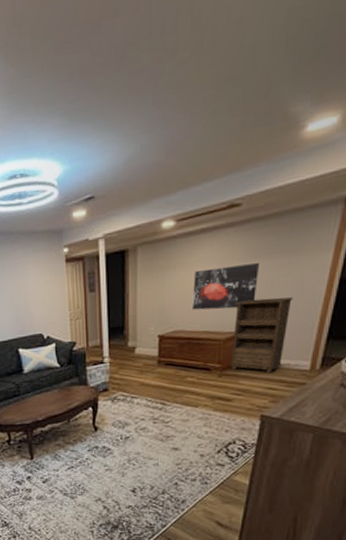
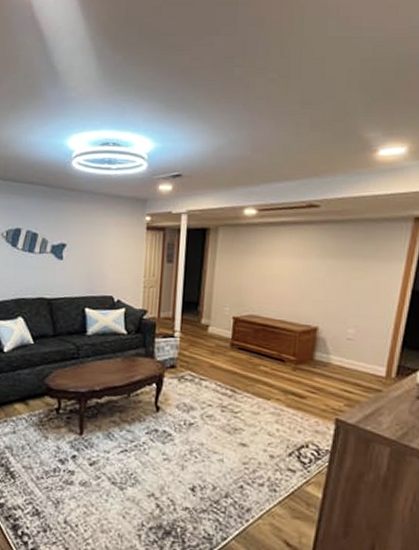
wall art: present [192,262,260,311] -> none [269,259,337,302]
bookshelf: present [231,297,294,373] -> none [306,295,369,374]

